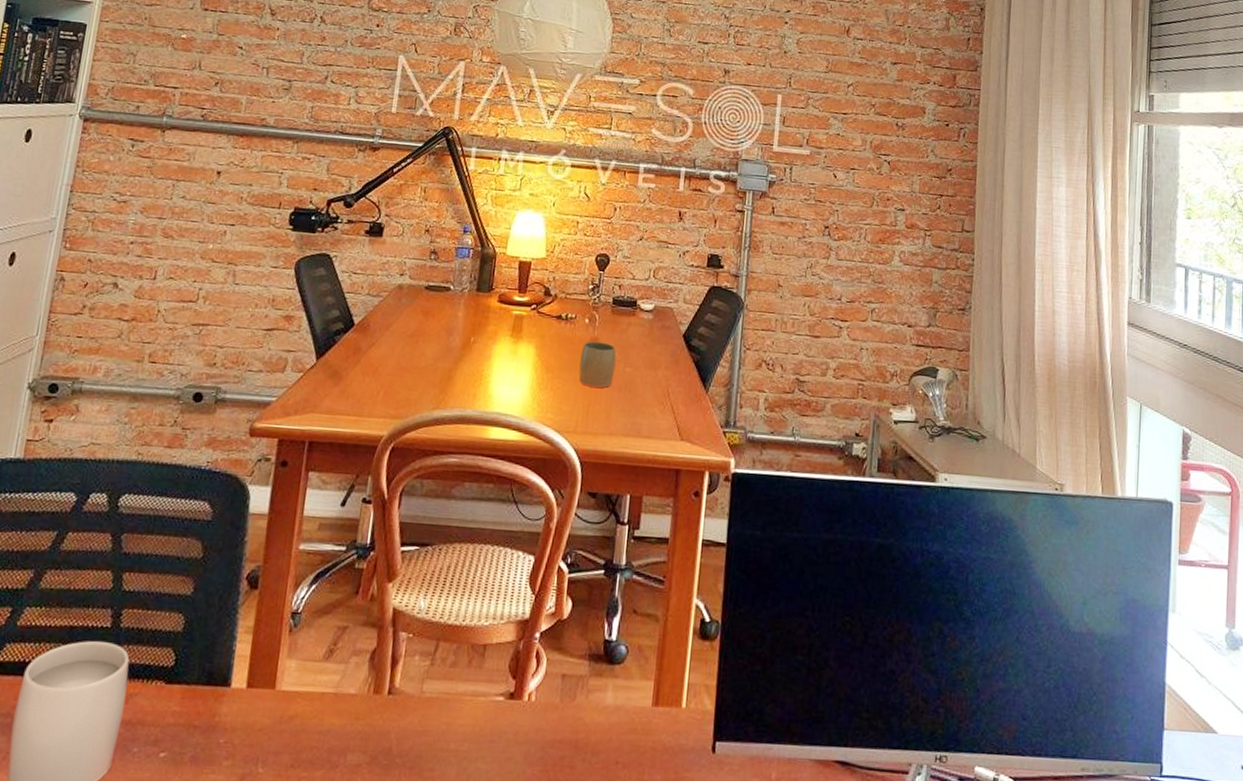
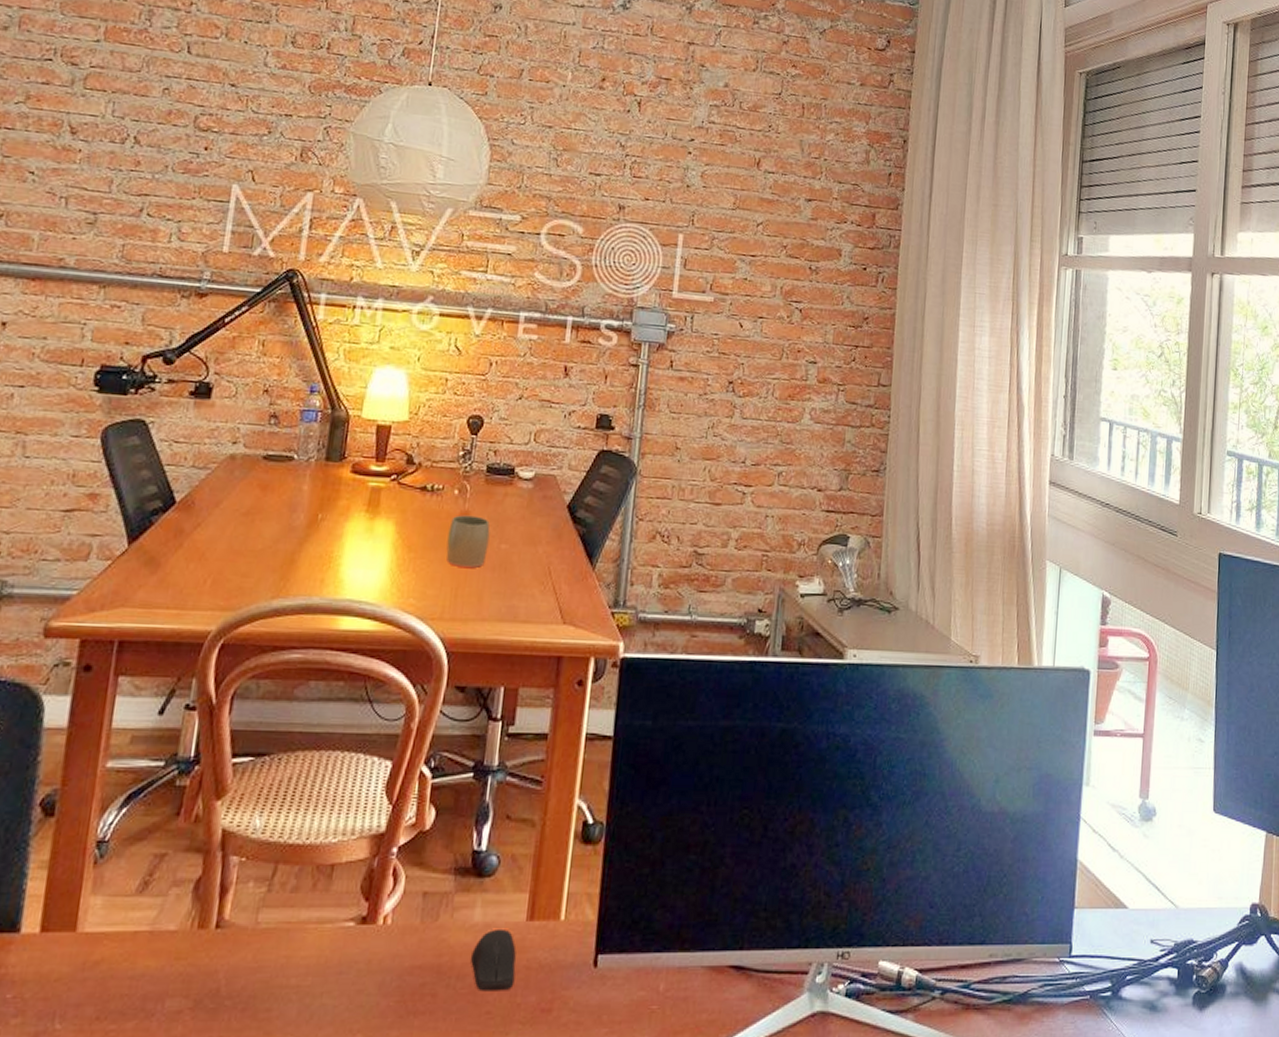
computer mouse: none [604,711,644,769] -> present [471,928,516,992]

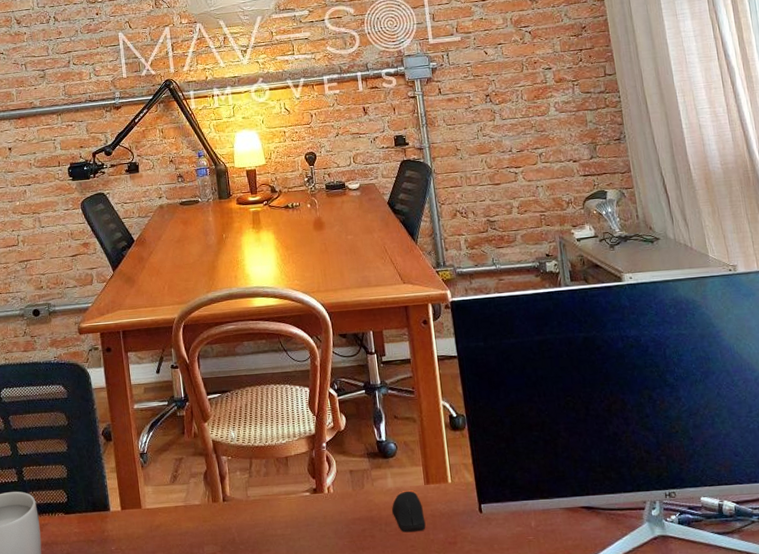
mug: present [446,515,491,569] -> none [309,219,340,256]

